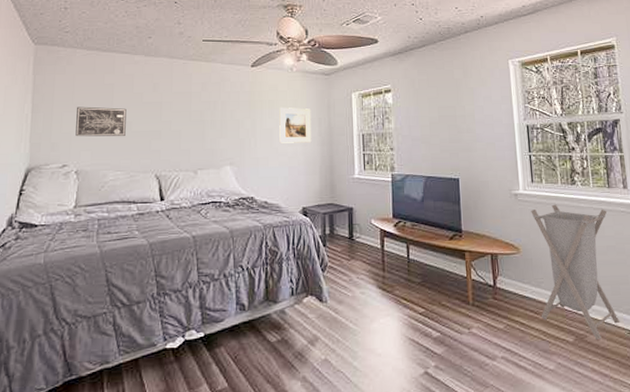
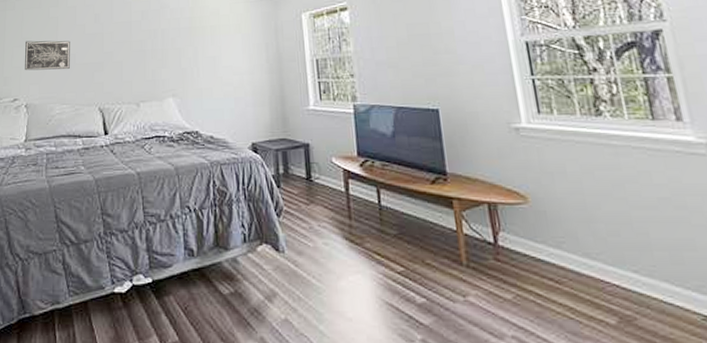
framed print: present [279,107,312,143] -> none [222,32,259,72]
laundry hamper: present [531,204,620,339] -> none [539,141,688,324]

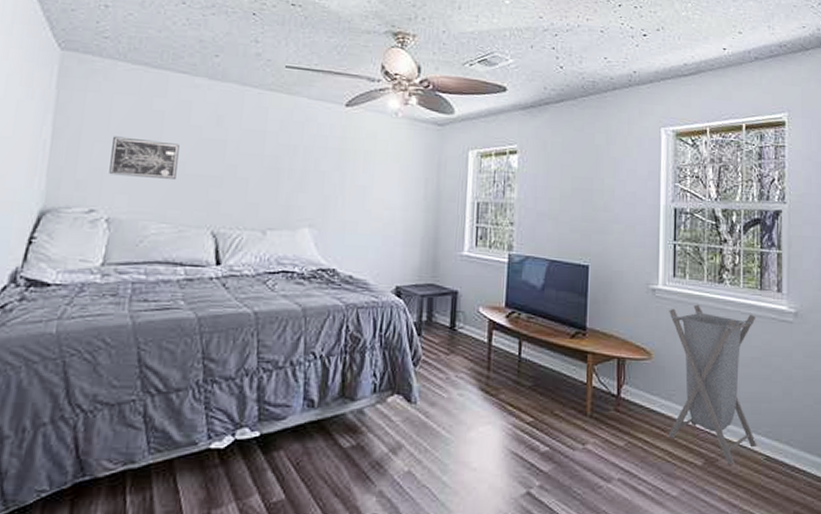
laundry hamper: none [539,141,688,324] -> present [668,304,757,464]

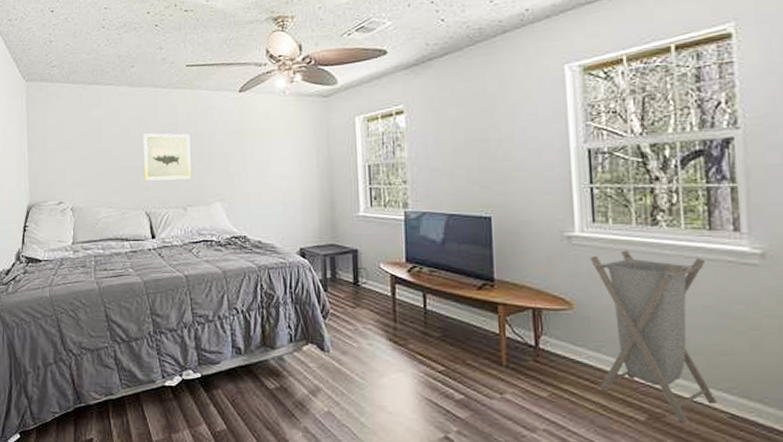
wall art: present [109,136,180,181] -> none [68,142,115,174]
wall art: none [215,138,281,198] -> present [144,133,191,181]

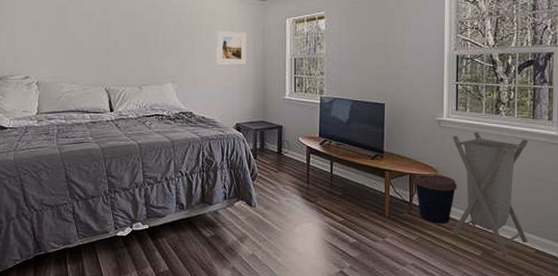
wall art: present [144,133,191,181] -> none [105,21,148,62]
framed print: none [271,136,309,177] -> present [217,31,247,65]
coffee cup: none [538,307,603,376] -> present [413,173,457,224]

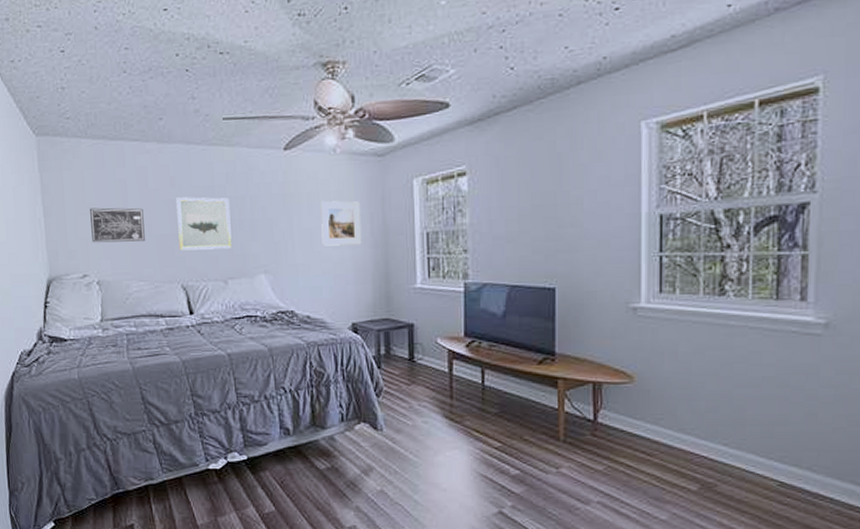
wall art: none [35,24,79,54] -> present [90,207,145,243]
wall art: none [105,21,148,62] -> present [176,197,232,251]
coffee cup: present [413,173,457,224] -> none [599,380,662,449]
laundry hamper: present [452,132,529,255] -> none [654,321,770,490]

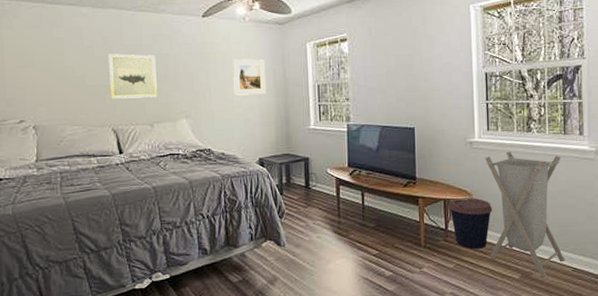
wall art: present [90,207,145,243] -> none [28,61,79,92]
coffee cup: none [599,380,662,449] -> present [448,197,492,249]
laundry hamper: none [654,321,770,490] -> present [485,151,566,276]

